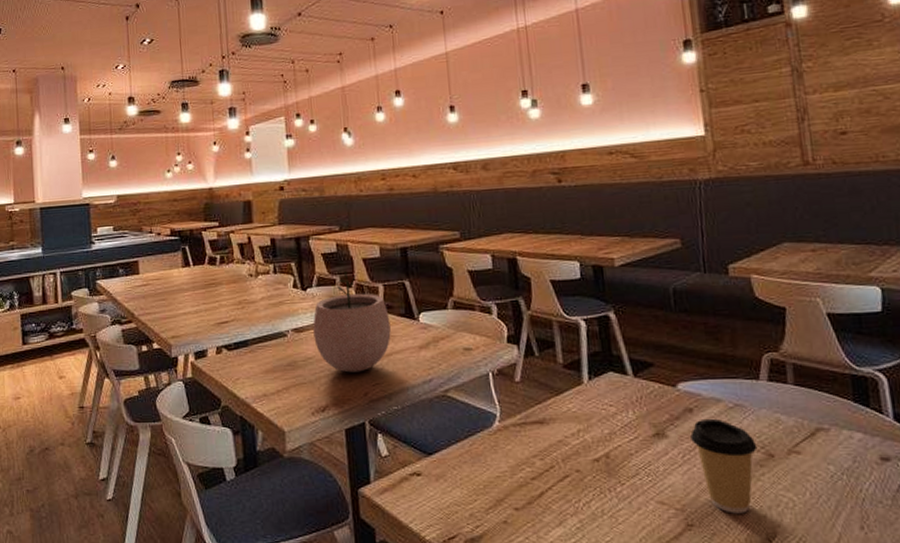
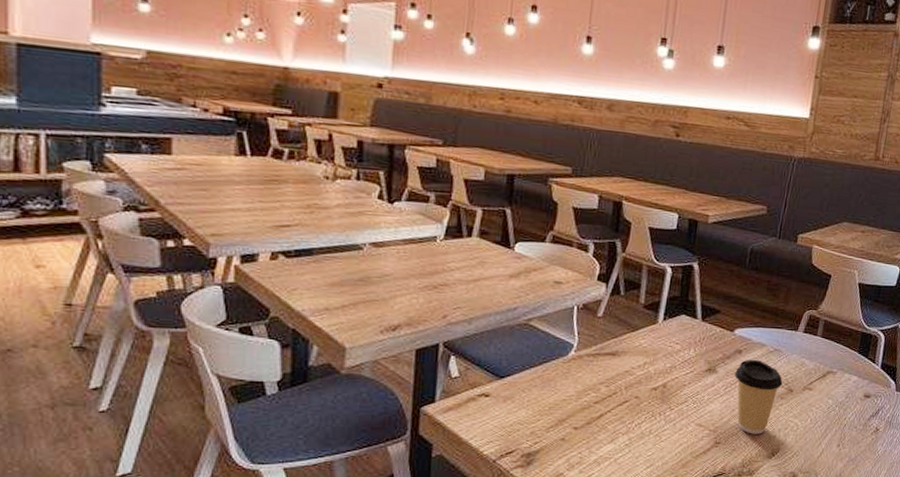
plant pot: present [313,271,391,373] -> none [394,189,484,295]

